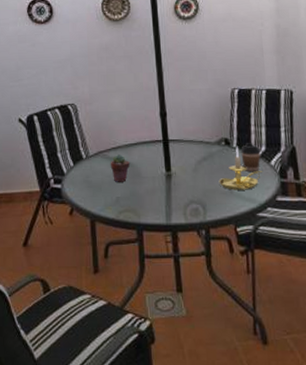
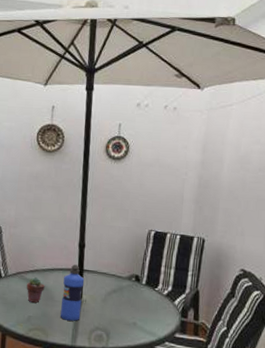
water bottle: none [149,135,172,197] -> present [60,264,85,321]
candle holder: present [219,146,262,190] -> none [124,283,166,324]
coffee cup: present [241,143,261,171] -> none [148,282,167,308]

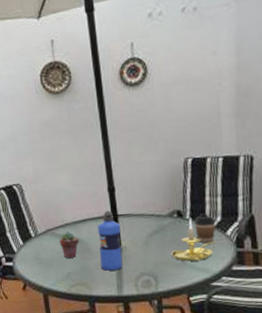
candle holder: none [124,283,166,324] -> present [171,217,217,262]
coffee cup: none [148,282,167,308] -> present [194,214,216,243]

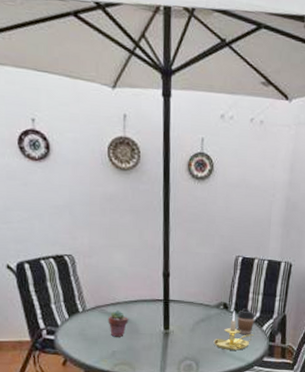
water bottle: present [97,210,123,271] -> none [146,295,171,353]

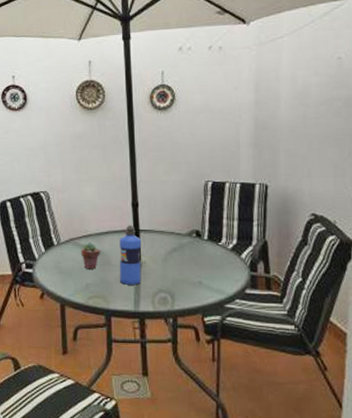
water bottle: none [146,295,171,353] -> present [119,225,142,285]
candle holder: present [213,310,254,351] -> none [188,238,232,282]
coffee cup: present [237,308,255,334] -> none [212,236,232,264]

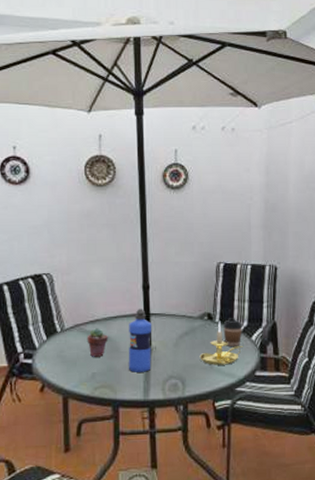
candle holder: none [188,238,232,282] -> present [199,321,243,365]
coffee cup: none [212,236,232,264] -> present [223,318,243,346]

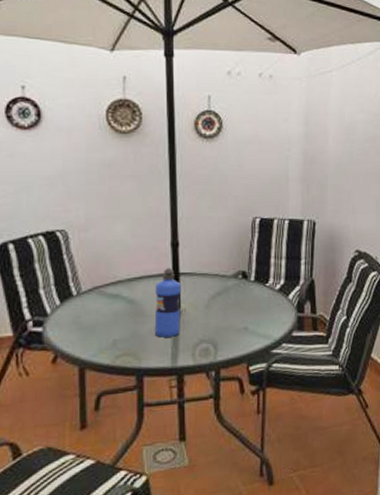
potted succulent: present [87,328,108,357] -> none [107,290,132,322]
candle holder: present [199,321,243,365] -> none [233,279,279,327]
coffee cup: present [223,318,243,346] -> none [259,276,279,306]

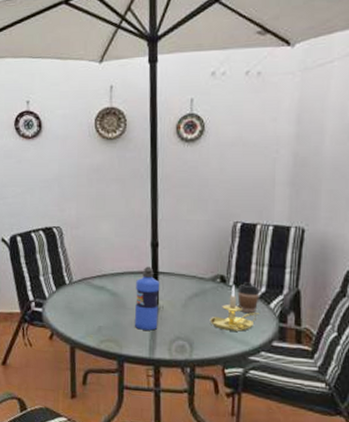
candle holder: none [233,279,279,327] -> present [209,284,259,332]
coffee cup: none [259,276,279,306] -> present [237,282,260,313]

